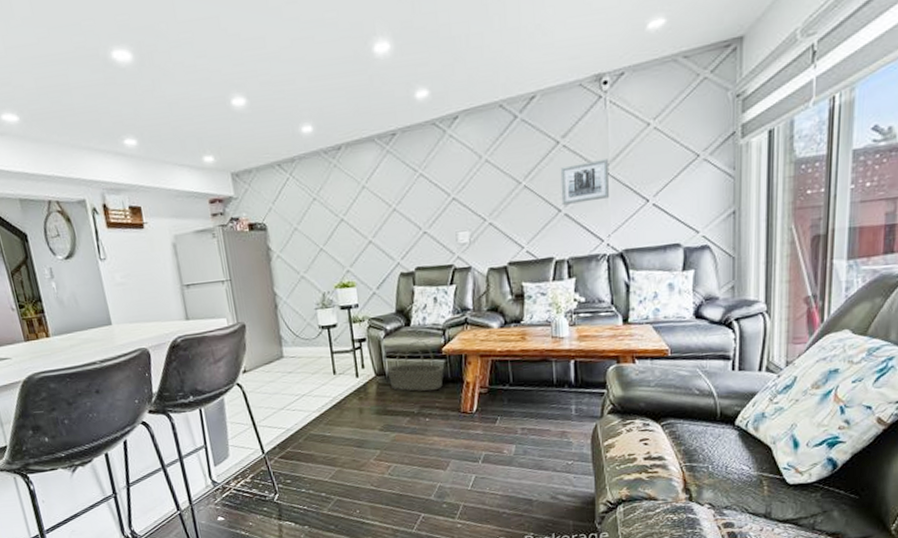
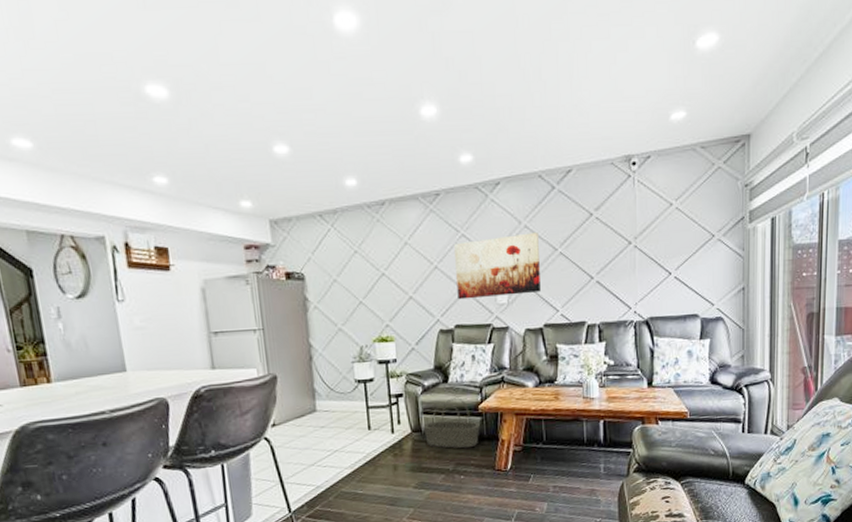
wall art: none [412,166,504,242] -> present [454,232,541,300]
wall art: present [560,159,609,205] -> none [593,233,636,273]

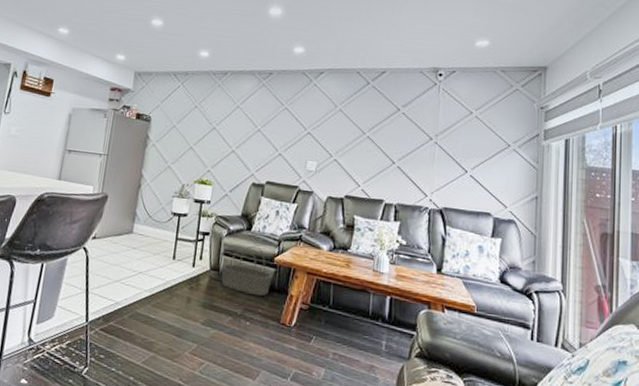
wall art: present [454,232,541,300] -> none [273,114,351,167]

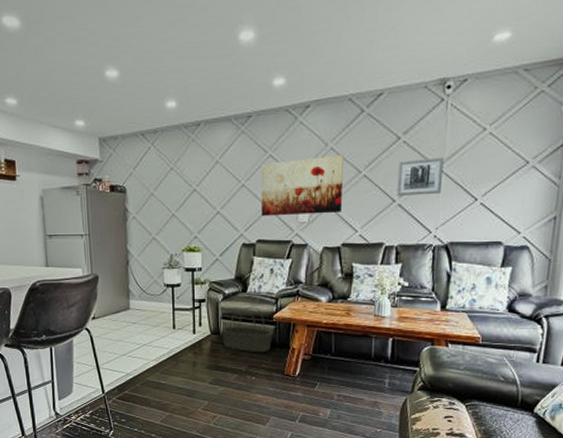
wall art: none [273,114,351,167] -> present [261,155,344,216]
wall art: none [396,129,437,162] -> present [396,157,443,196]

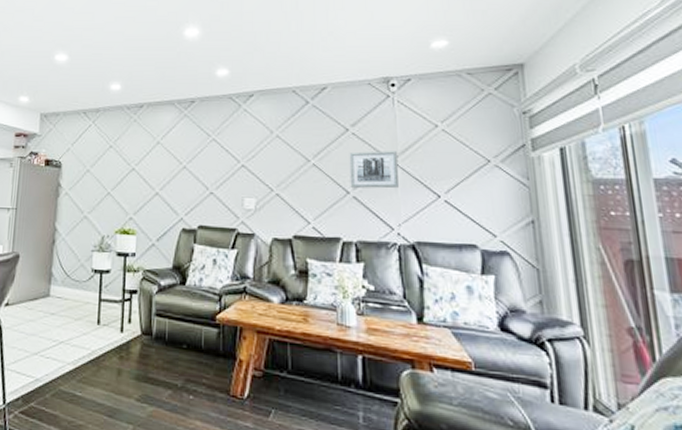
basket: present [221,306,273,353] -> none [154,302,216,364]
wall art: present [261,155,344,216] -> none [204,142,291,202]

